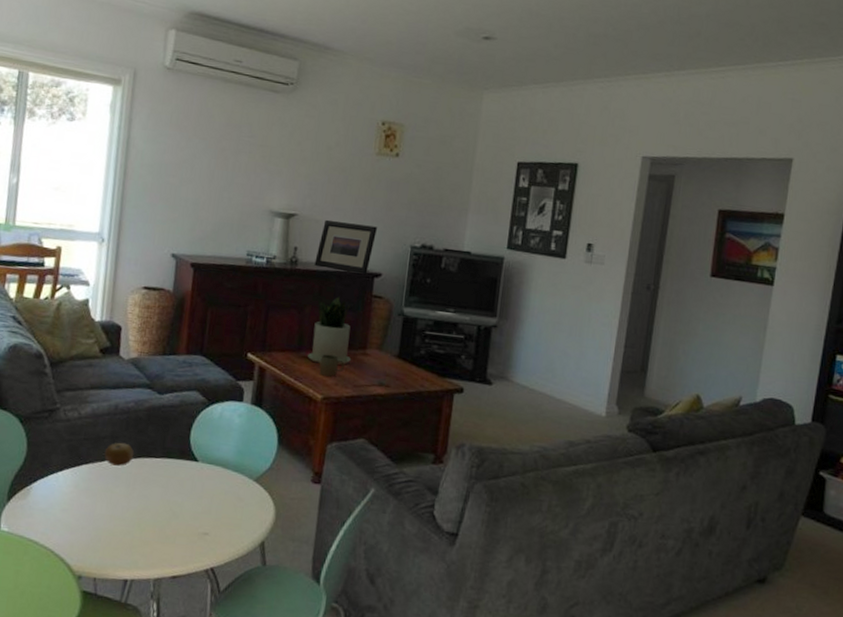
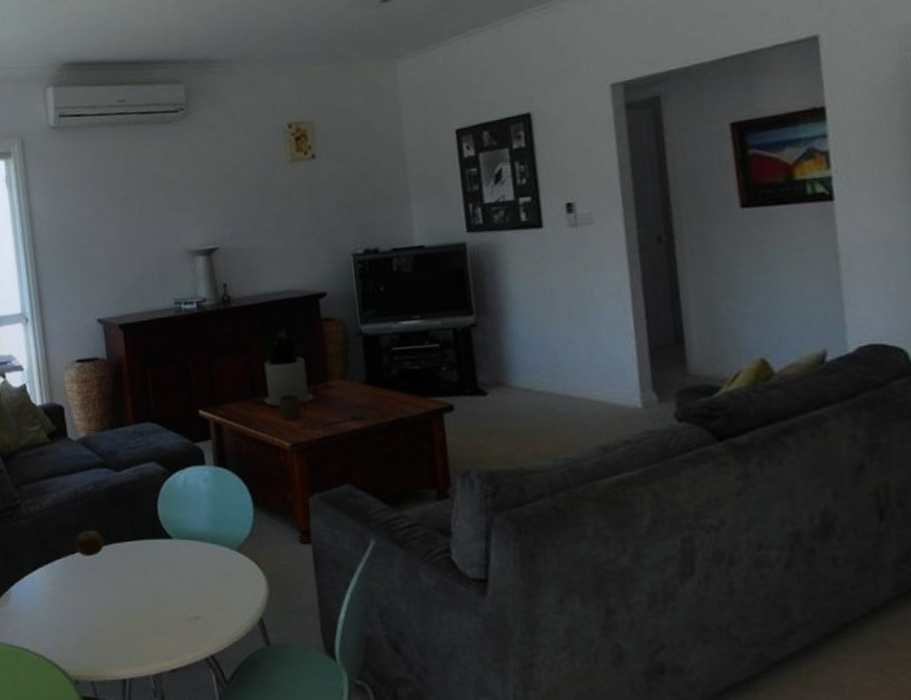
picture frame: present [314,220,377,274] -> none [248,241,310,300]

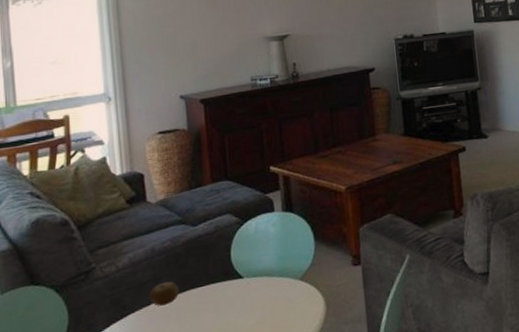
planter: present [261,328,314,408] -> none [323,96,365,159]
mug: present [279,394,308,420] -> none [337,147,360,169]

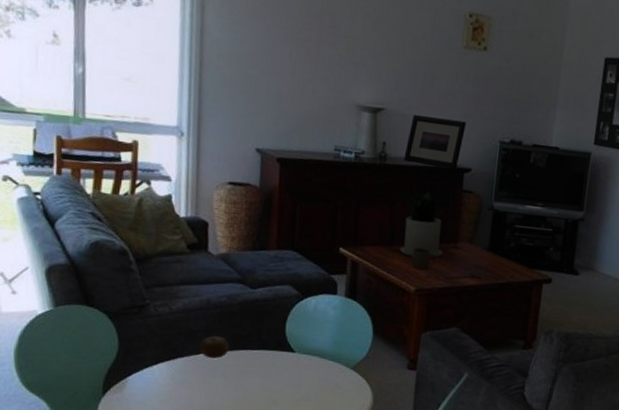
picture frame: none [314,29,363,75] -> present [404,115,466,169]
planter: none [323,96,365,159] -> present [400,192,443,258]
mug: none [337,147,360,169] -> present [411,247,437,270]

